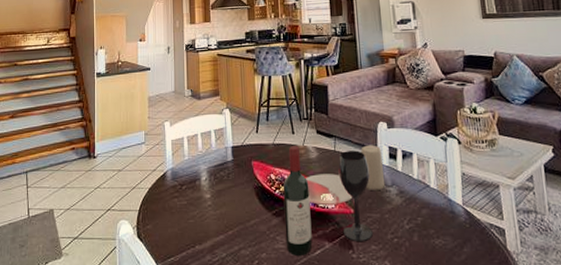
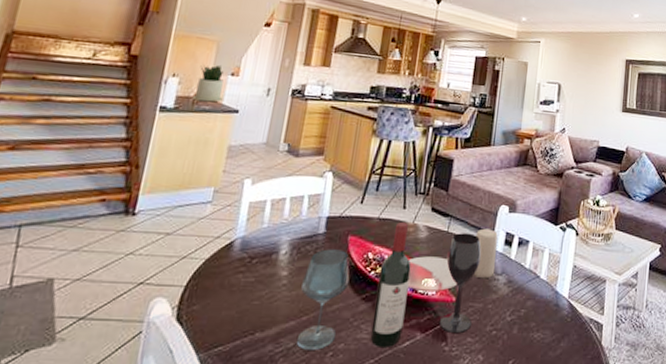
planter: none [116,34,138,65] -> present [192,64,225,103]
wine glass: none [222,173,260,259] -> present [296,249,350,350]

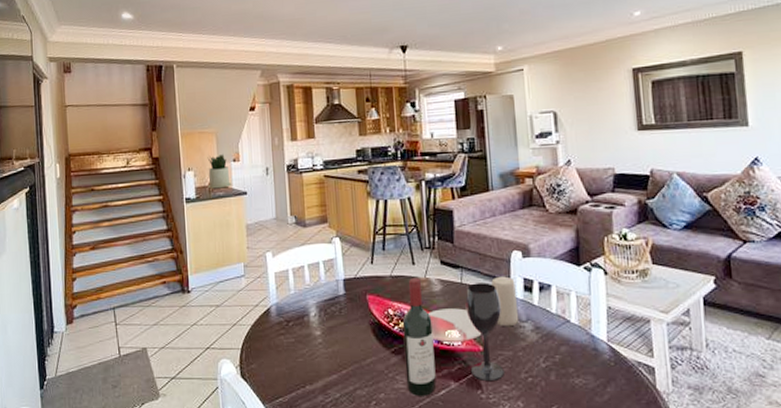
wine glass: present [296,249,350,350] -> none [334,308,377,400]

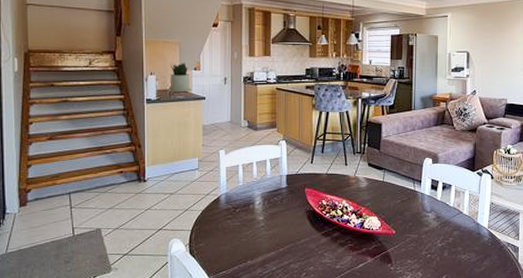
wine bottle: present [402,278,437,396] -> none [332,176,357,269]
plate: present [428,308,482,343] -> none [355,201,396,228]
wine glass: present [465,283,504,381] -> none [385,182,412,257]
candle: present [491,276,519,327] -> none [407,177,425,216]

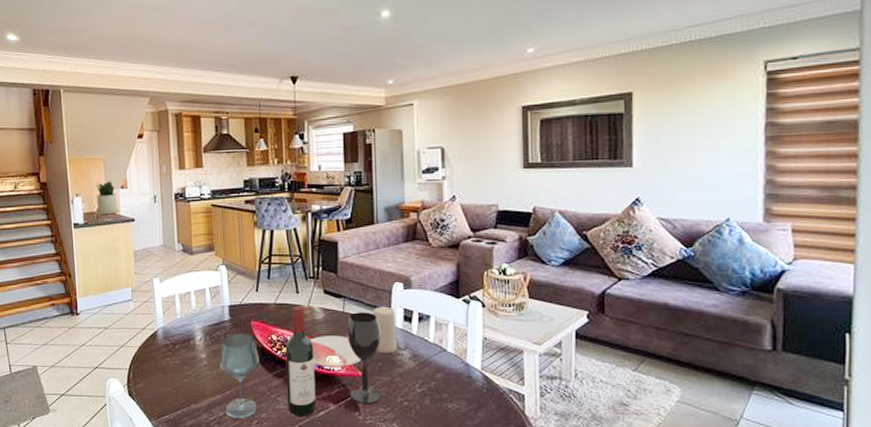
wine glass: none [274,199,311,272] -> present [218,334,260,418]
wine bottle: none [332,176,357,269] -> present [285,306,316,416]
plate: none [355,201,396,228] -> present [311,336,362,368]
wine glass: none [385,182,412,257] -> present [346,312,381,403]
candle: none [407,177,425,216] -> present [372,306,398,354]

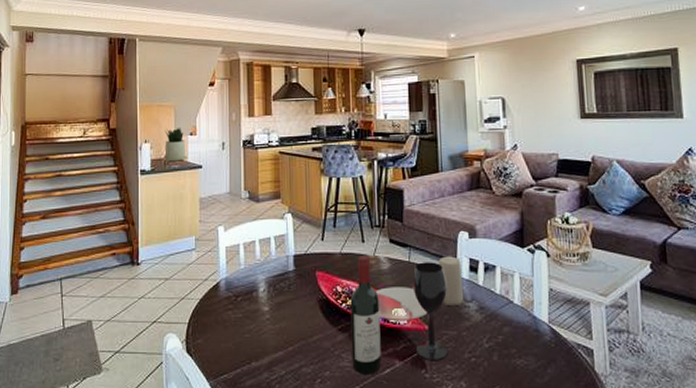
wine glass: present [218,334,260,418] -> none [282,285,324,377]

